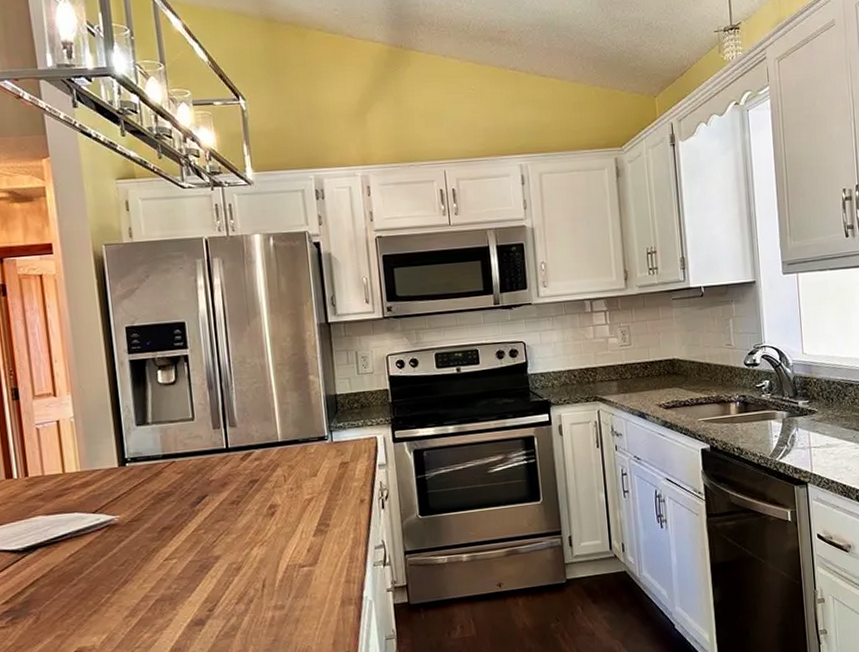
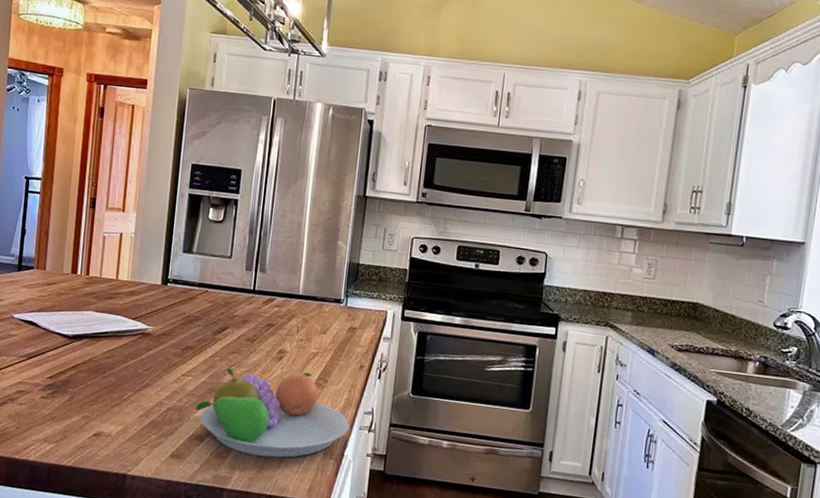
fruit bowl: none [188,521,363,626] -> present [196,367,350,458]

